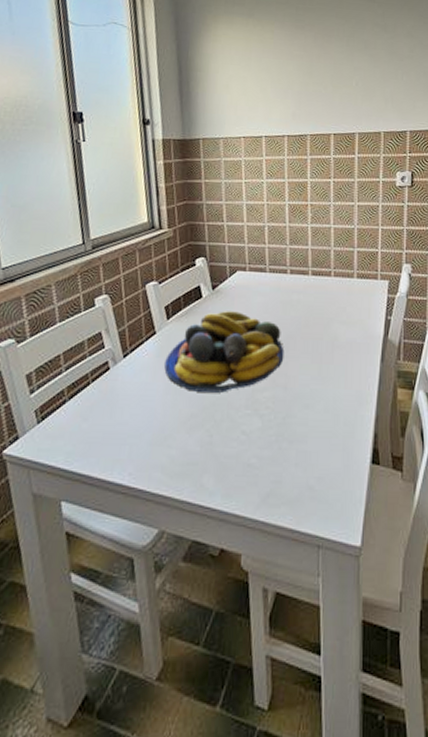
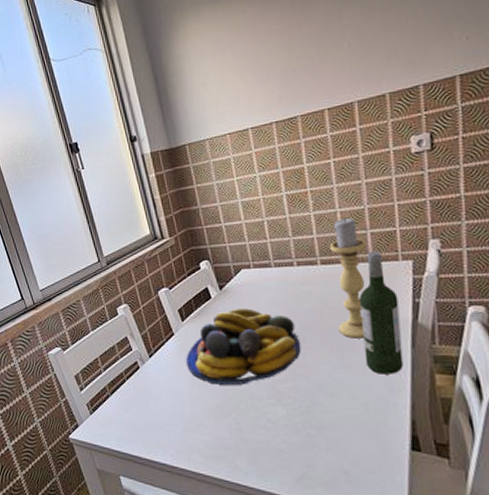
candle holder: none [320,233,353,350] -> present [330,217,367,339]
wine bottle: none [340,268,374,387] -> present [358,251,404,374]

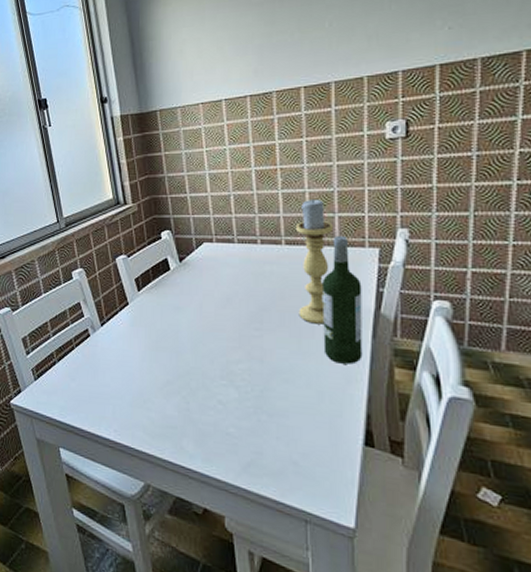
fruit bowl: present [186,308,301,385] -> none [139,283,259,363]

